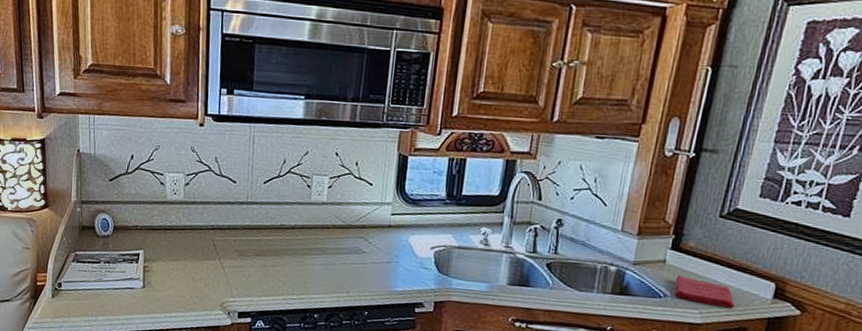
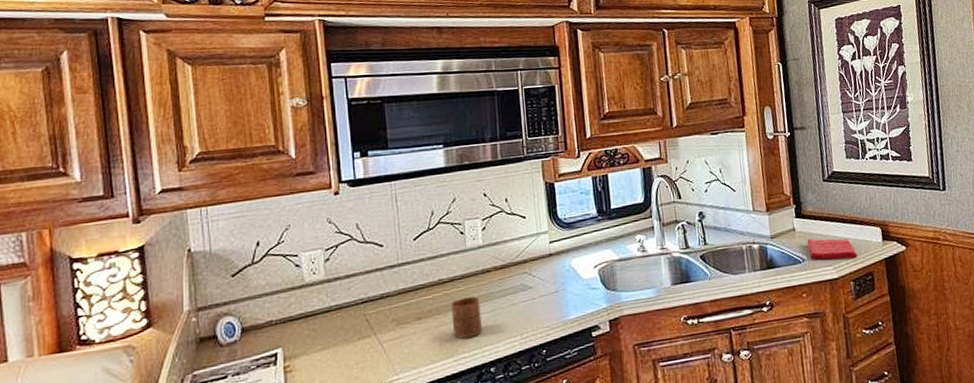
cup: none [286,246,315,284] -> present [451,296,482,339]

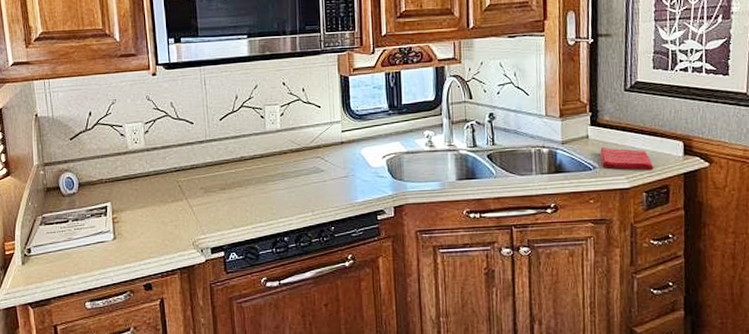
cup: present [451,296,482,339] -> none [251,174,278,211]

